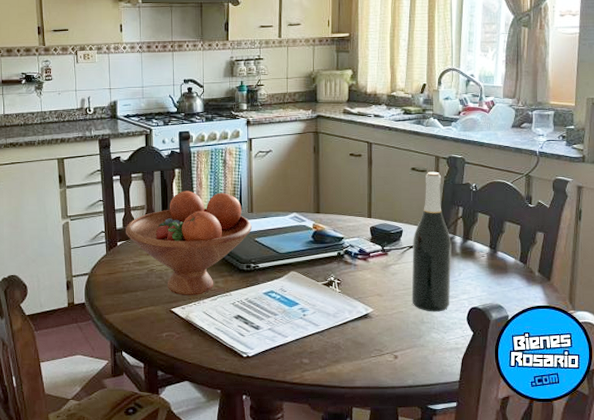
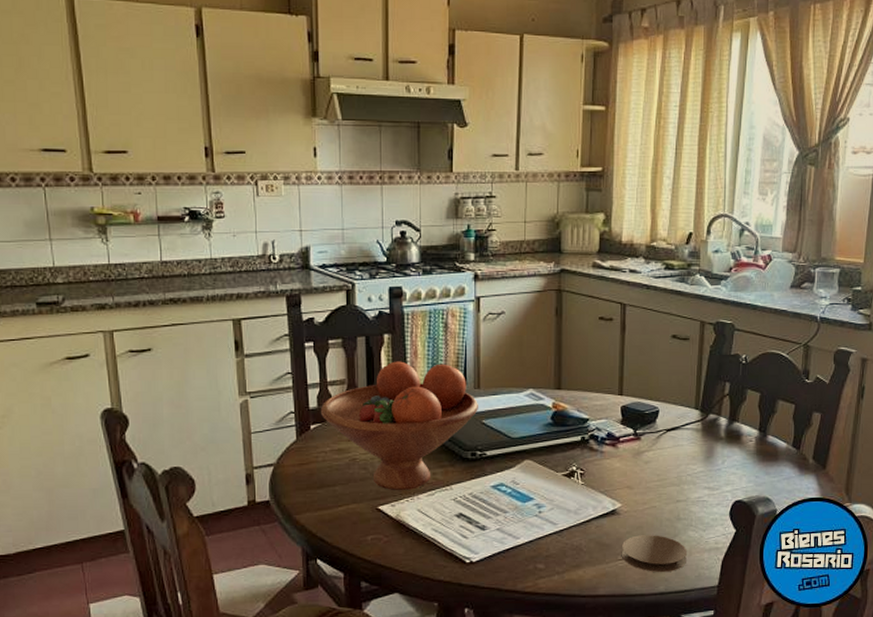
coaster: none [375,336,431,369] -> present [622,535,687,573]
wine bottle: present [411,171,452,312] -> none [667,340,715,507]

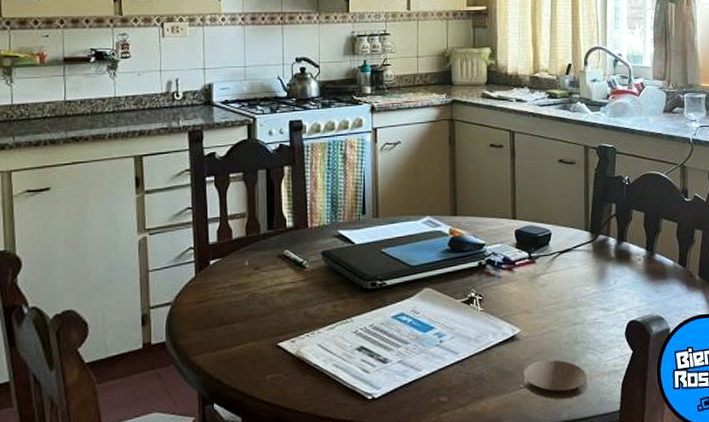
fruit bowl: present [320,361,478,491] -> none [220,193,377,326]

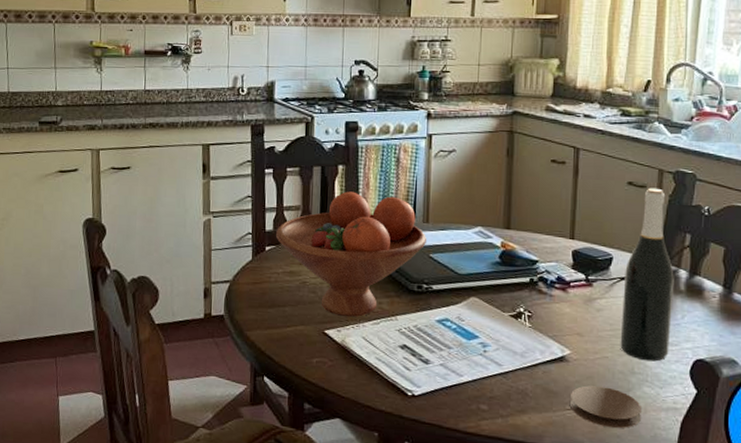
fruit bowl: none [220,193,377,326] -> present [275,191,426,317]
wine bottle: none [562,163,607,329] -> present [620,188,674,362]

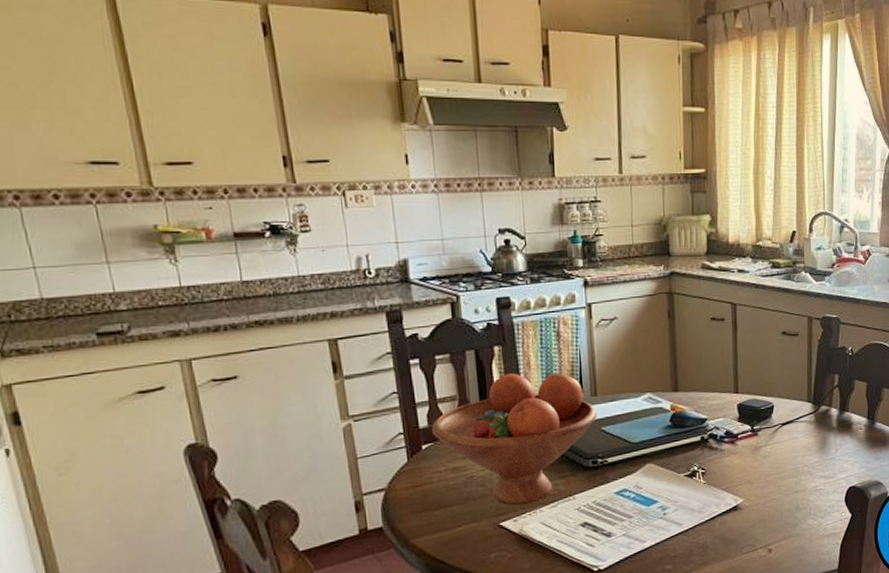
coaster: present [570,385,641,429] -> none [746,526,808,562]
wine bottle: present [620,188,674,362] -> none [785,335,828,496]

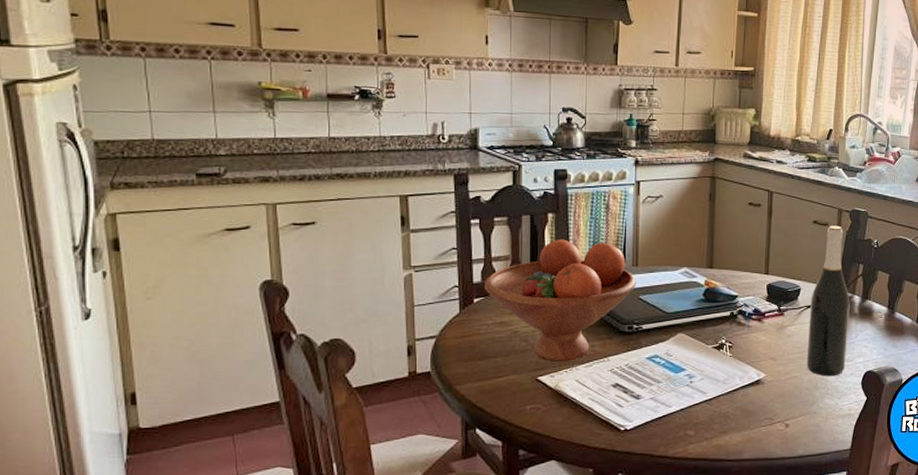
wine bottle: none [785,335,828,496] -> present [806,225,850,377]

